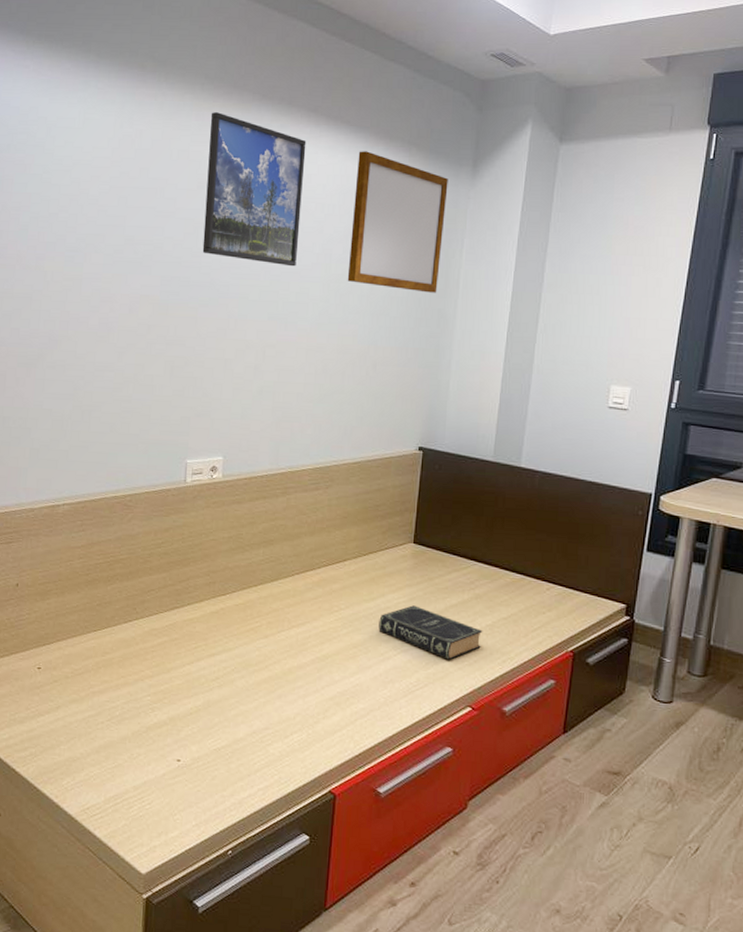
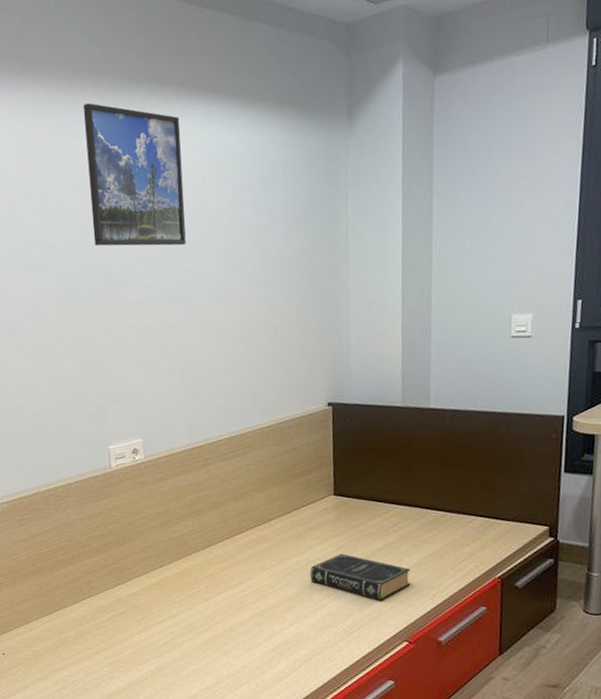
writing board: present [347,151,448,293] -> none [232,117,328,252]

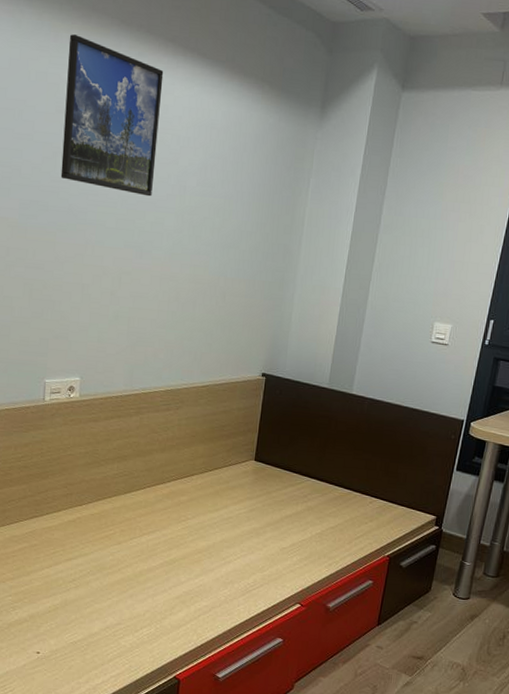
book: present [310,554,411,600] -> none [221,516,313,564]

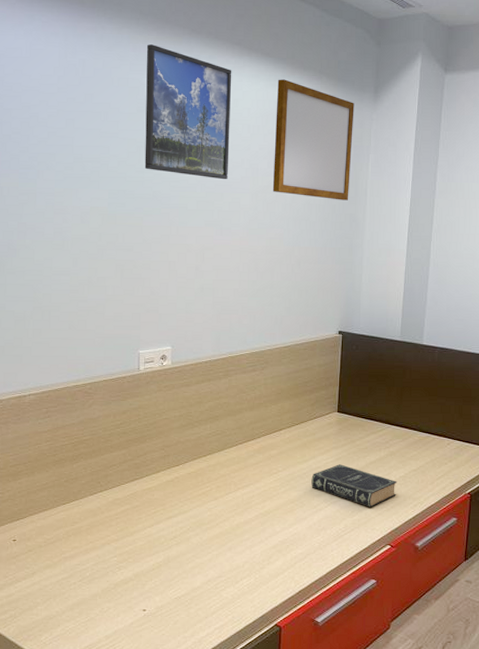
writing board: none [200,85,298,229] -> present [272,79,354,201]
book: none [221,516,313,564] -> present [311,464,398,507]

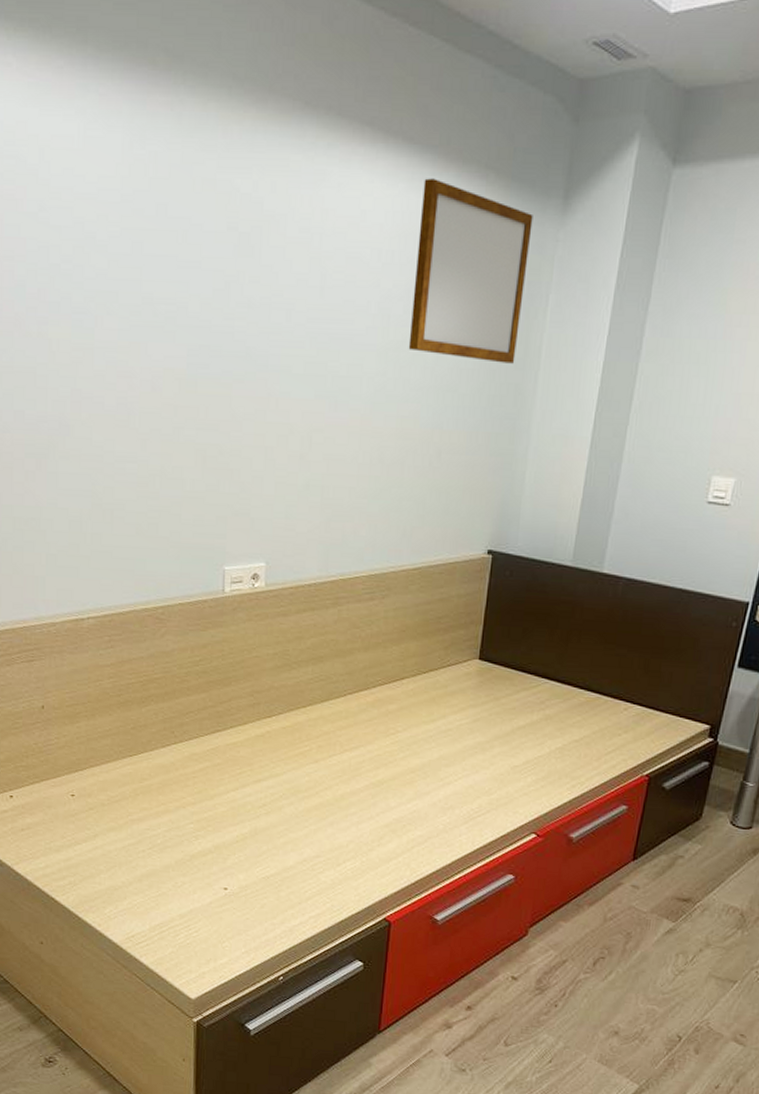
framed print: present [144,44,232,180] -> none [235,126,360,331]
book: present [311,464,398,507] -> none [438,727,552,785]

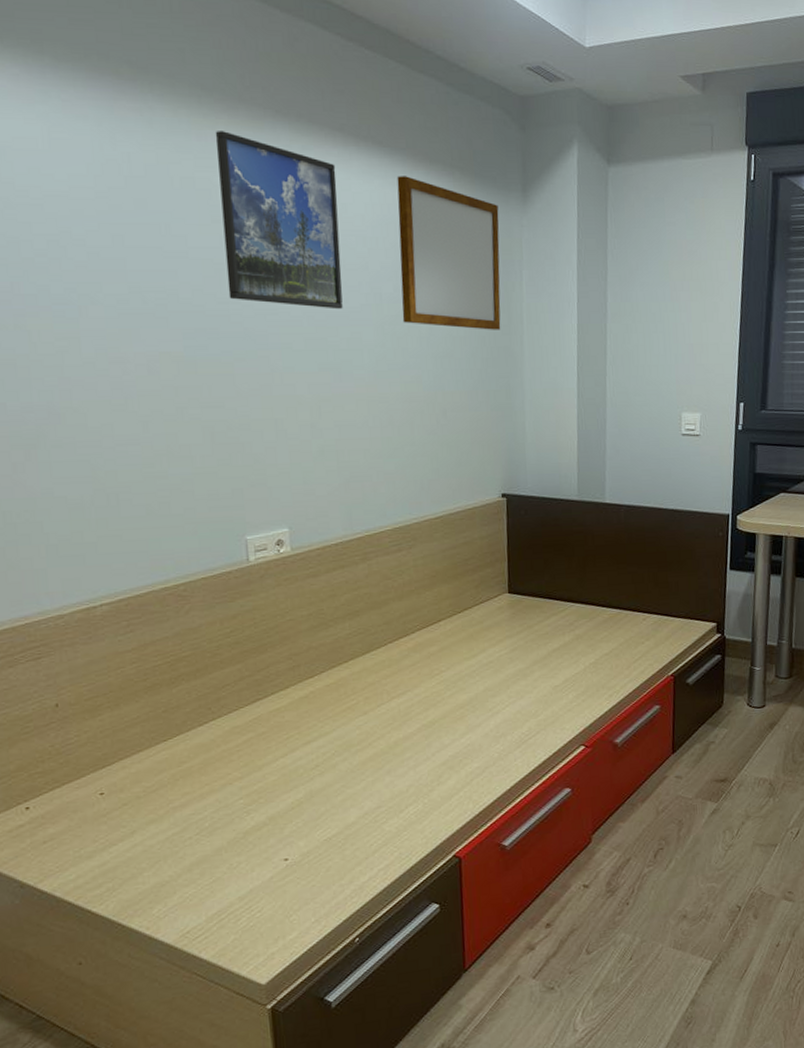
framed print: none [235,126,360,331] -> present [215,131,343,310]

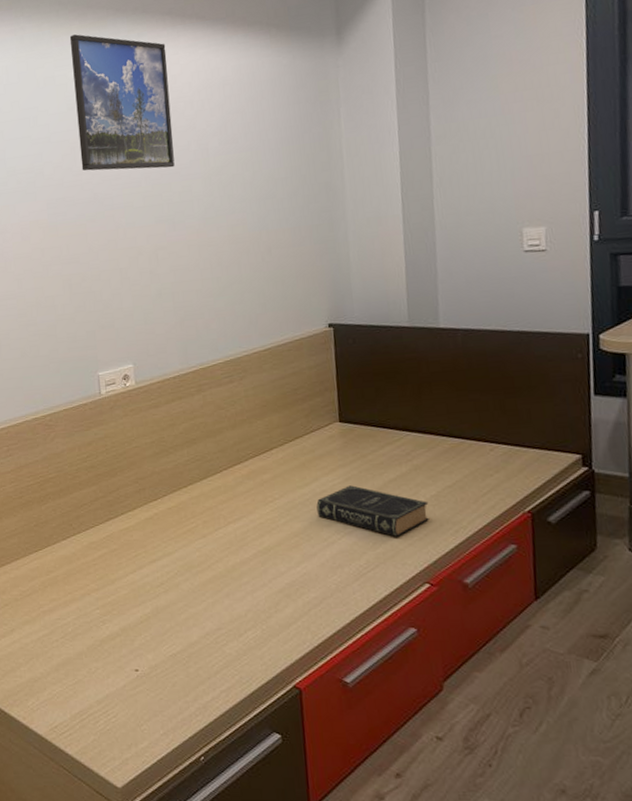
writing board: present [397,176,501,330] -> none [218,41,321,172]
book: none [483,655,588,704] -> present [316,485,429,537]

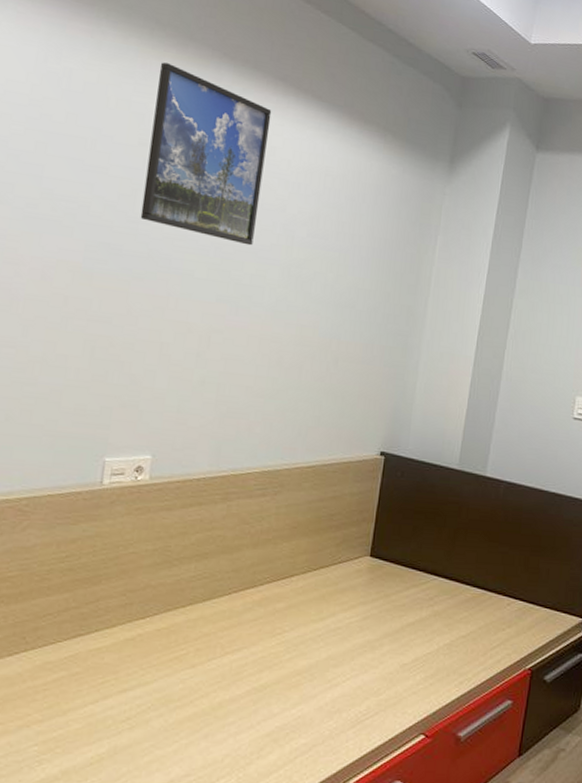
book: present [316,485,429,537] -> none [326,625,441,684]

